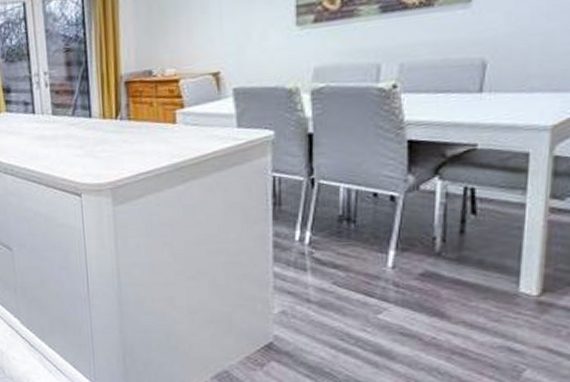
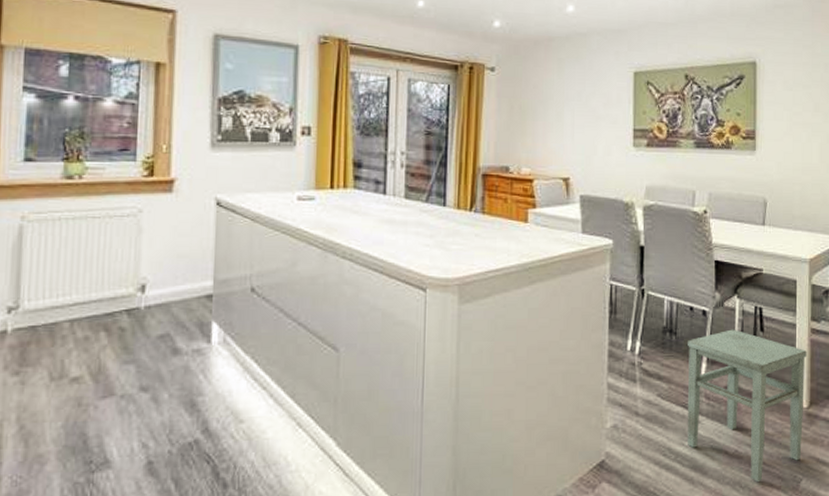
stool: none [369,213,541,369] -> present [687,329,807,482]

